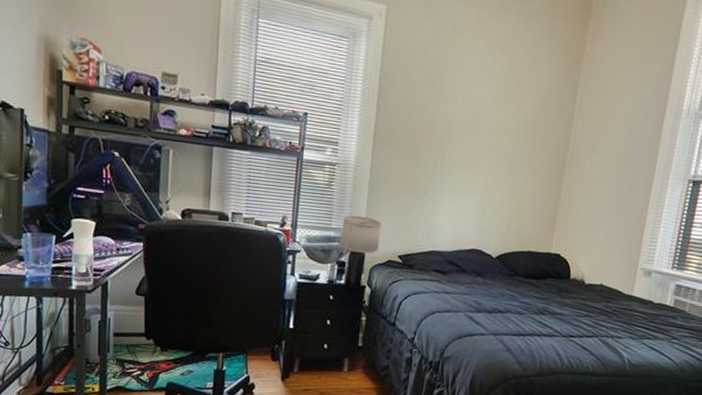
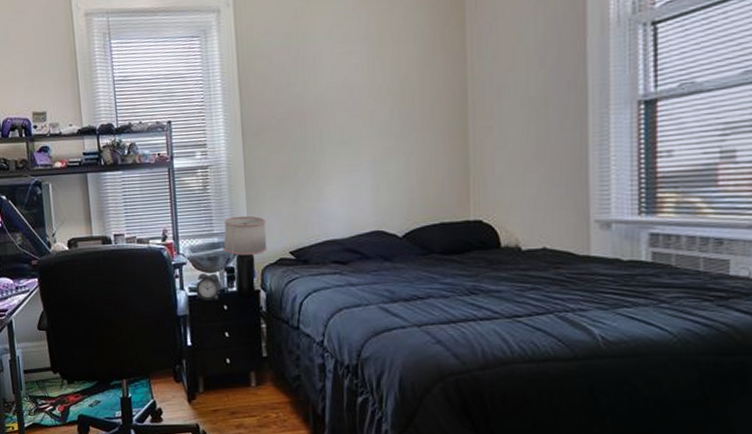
alarm clock: none [305,263,331,291] -> present [196,273,222,302]

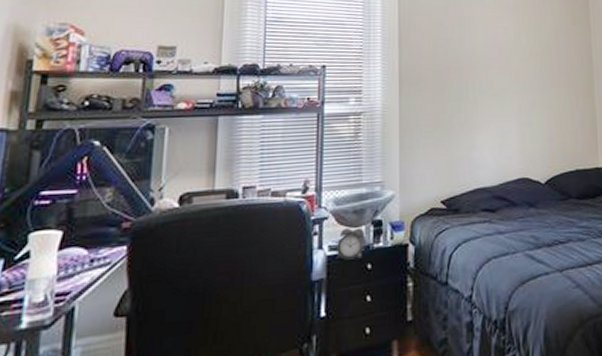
table lamp: present [223,215,267,297] -> none [372,164,418,253]

